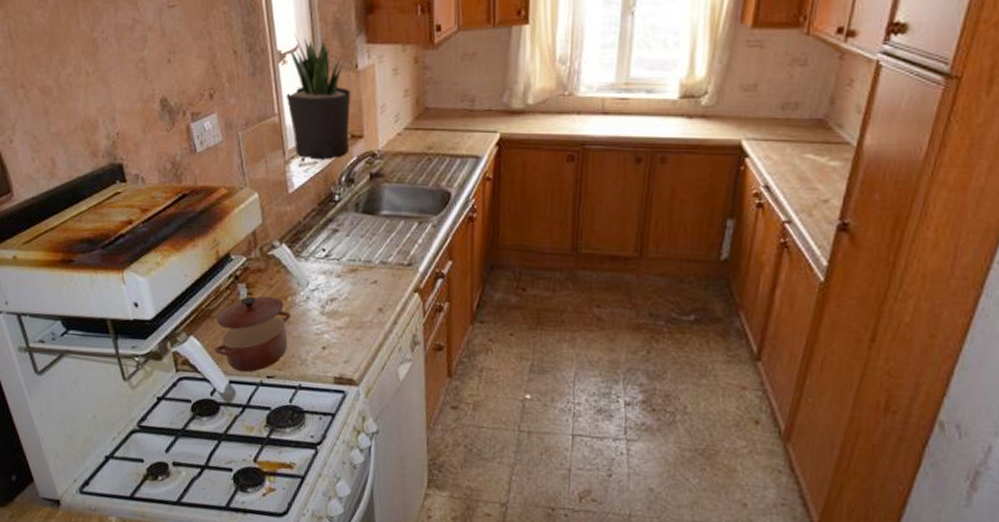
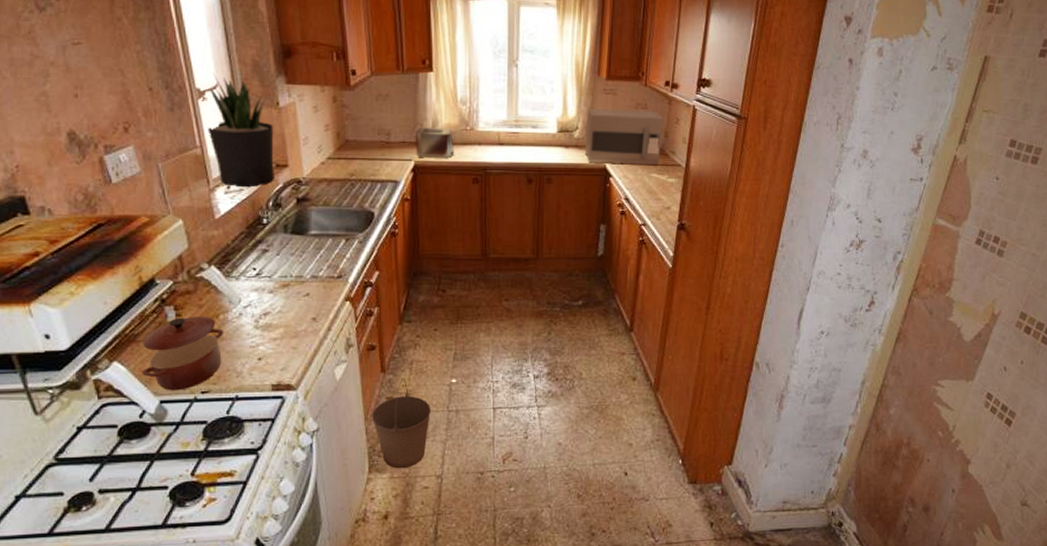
bucket: none [433,386,501,489] -> present [371,378,432,469]
toaster: none [502,93,550,131] -> present [415,127,455,159]
microwave: none [715,66,831,144] -> present [585,108,664,166]

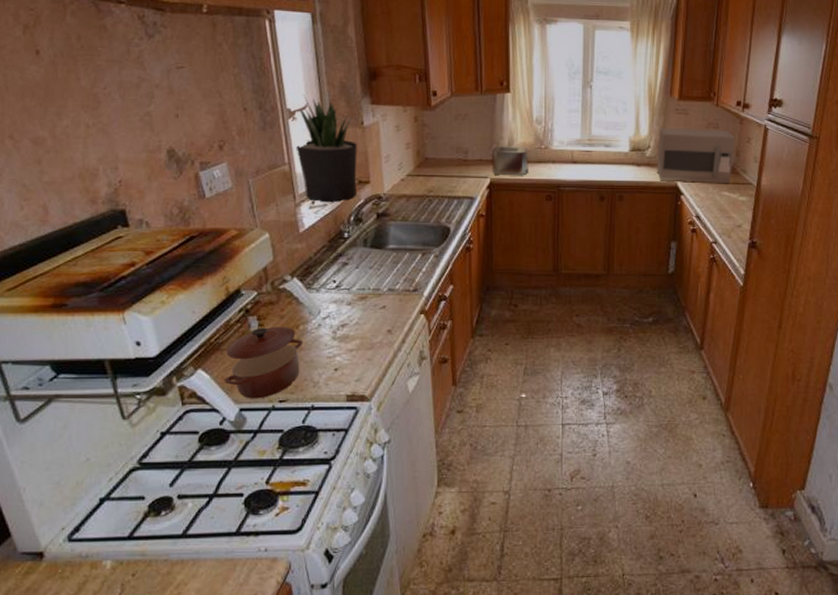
bucket: present [371,378,432,469] -> none [441,392,501,483]

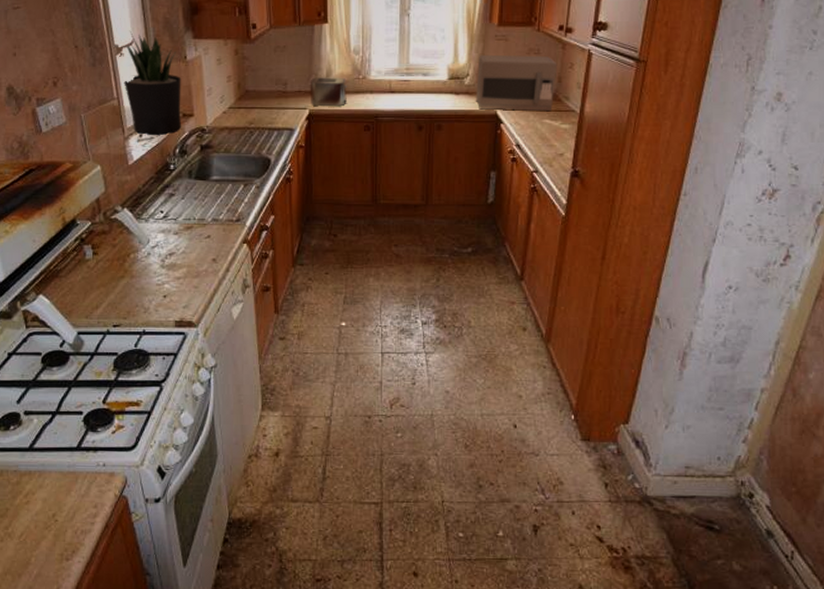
saucepan: present [224,326,304,399] -> none [63,254,134,323]

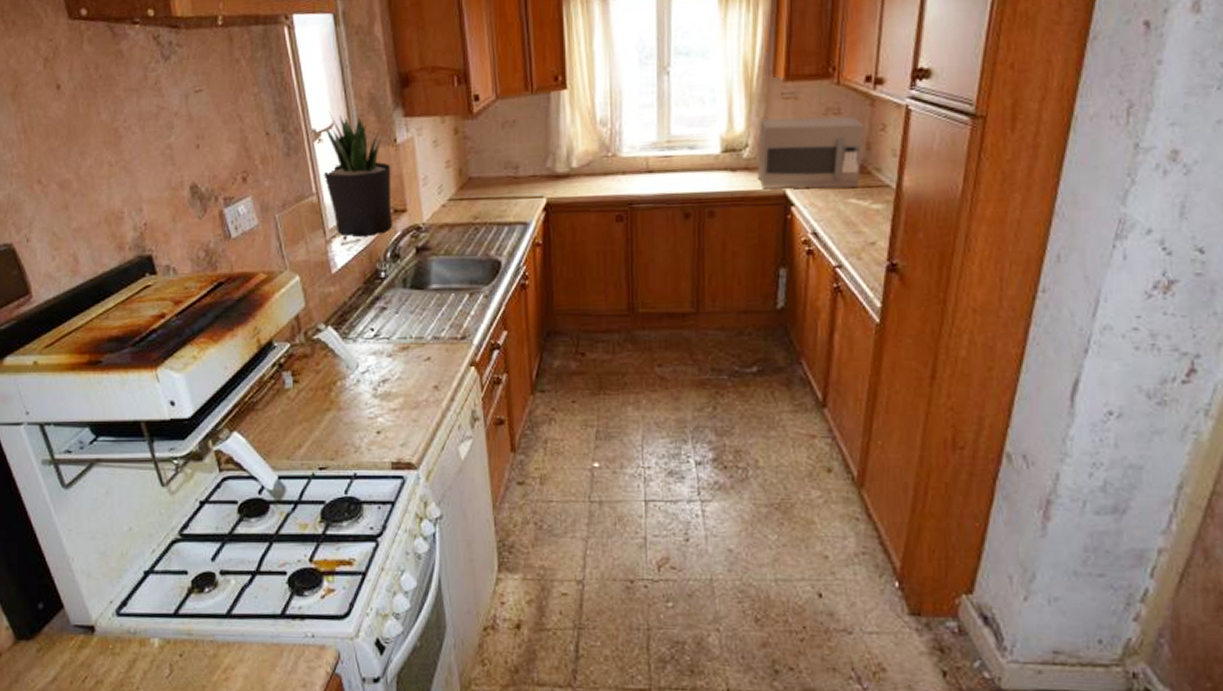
toaster: present [310,77,348,107] -> none [546,155,594,194]

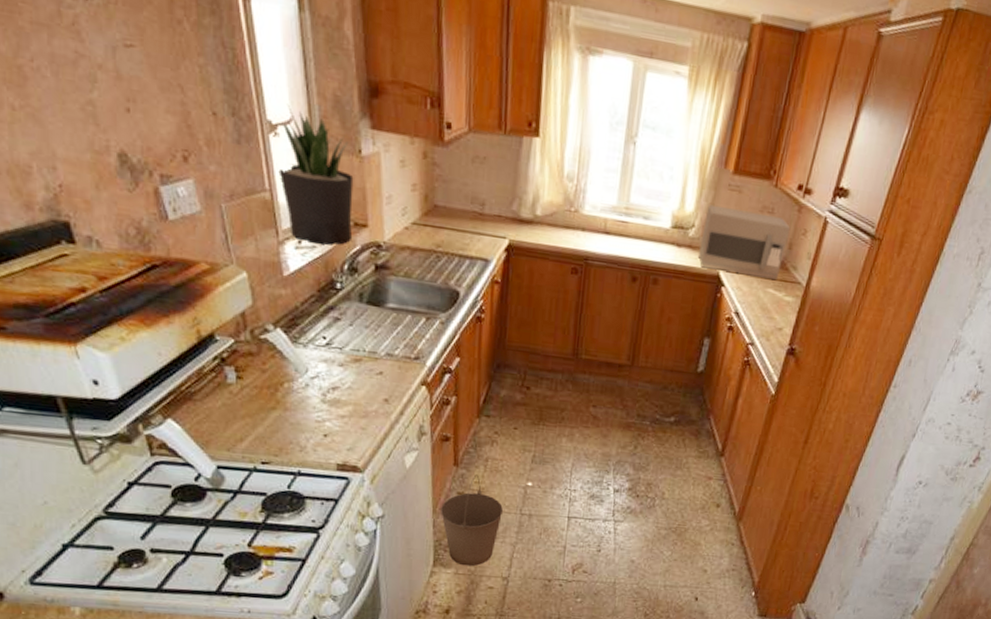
bucket: none [500,459,570,569] -> present [440,474,504,566]

